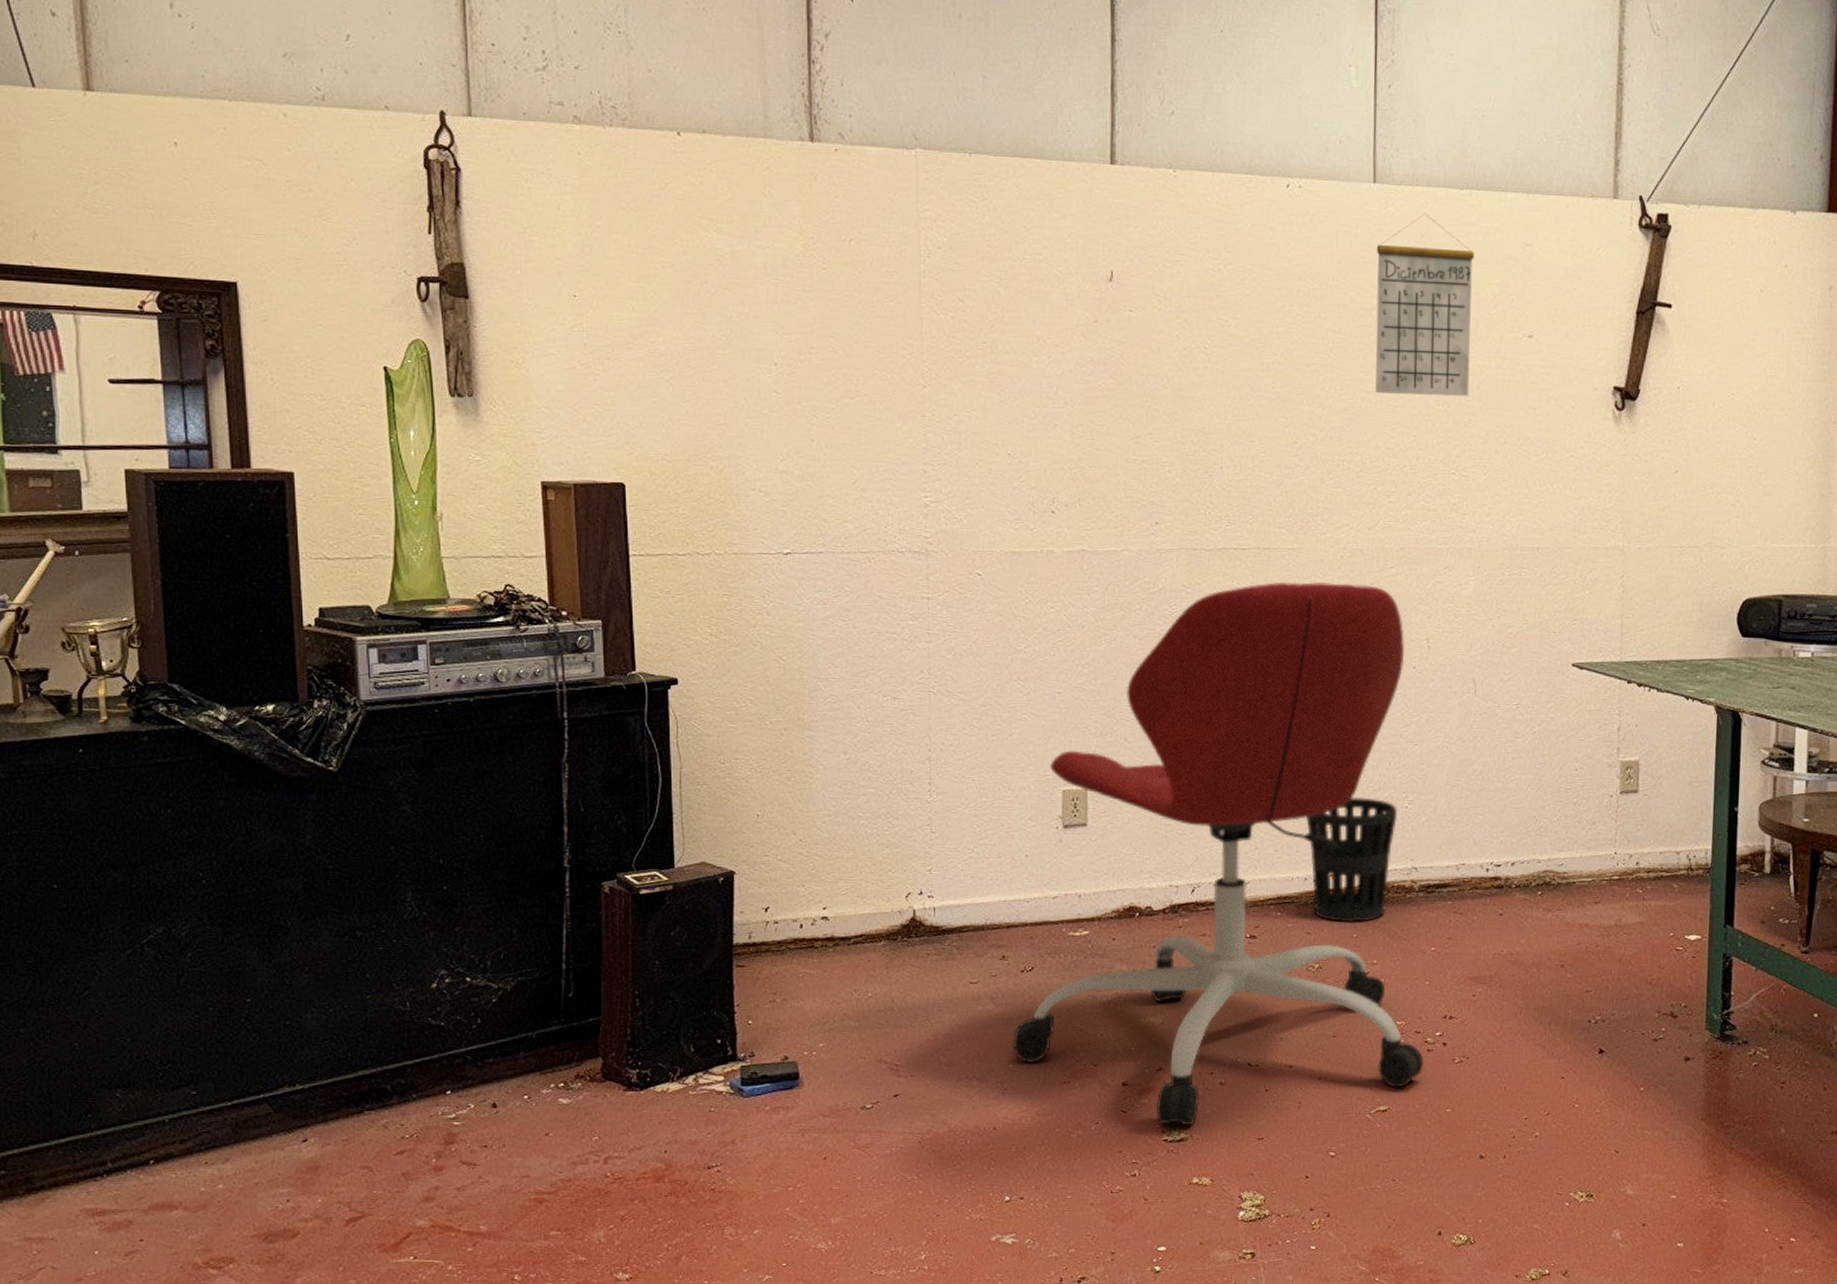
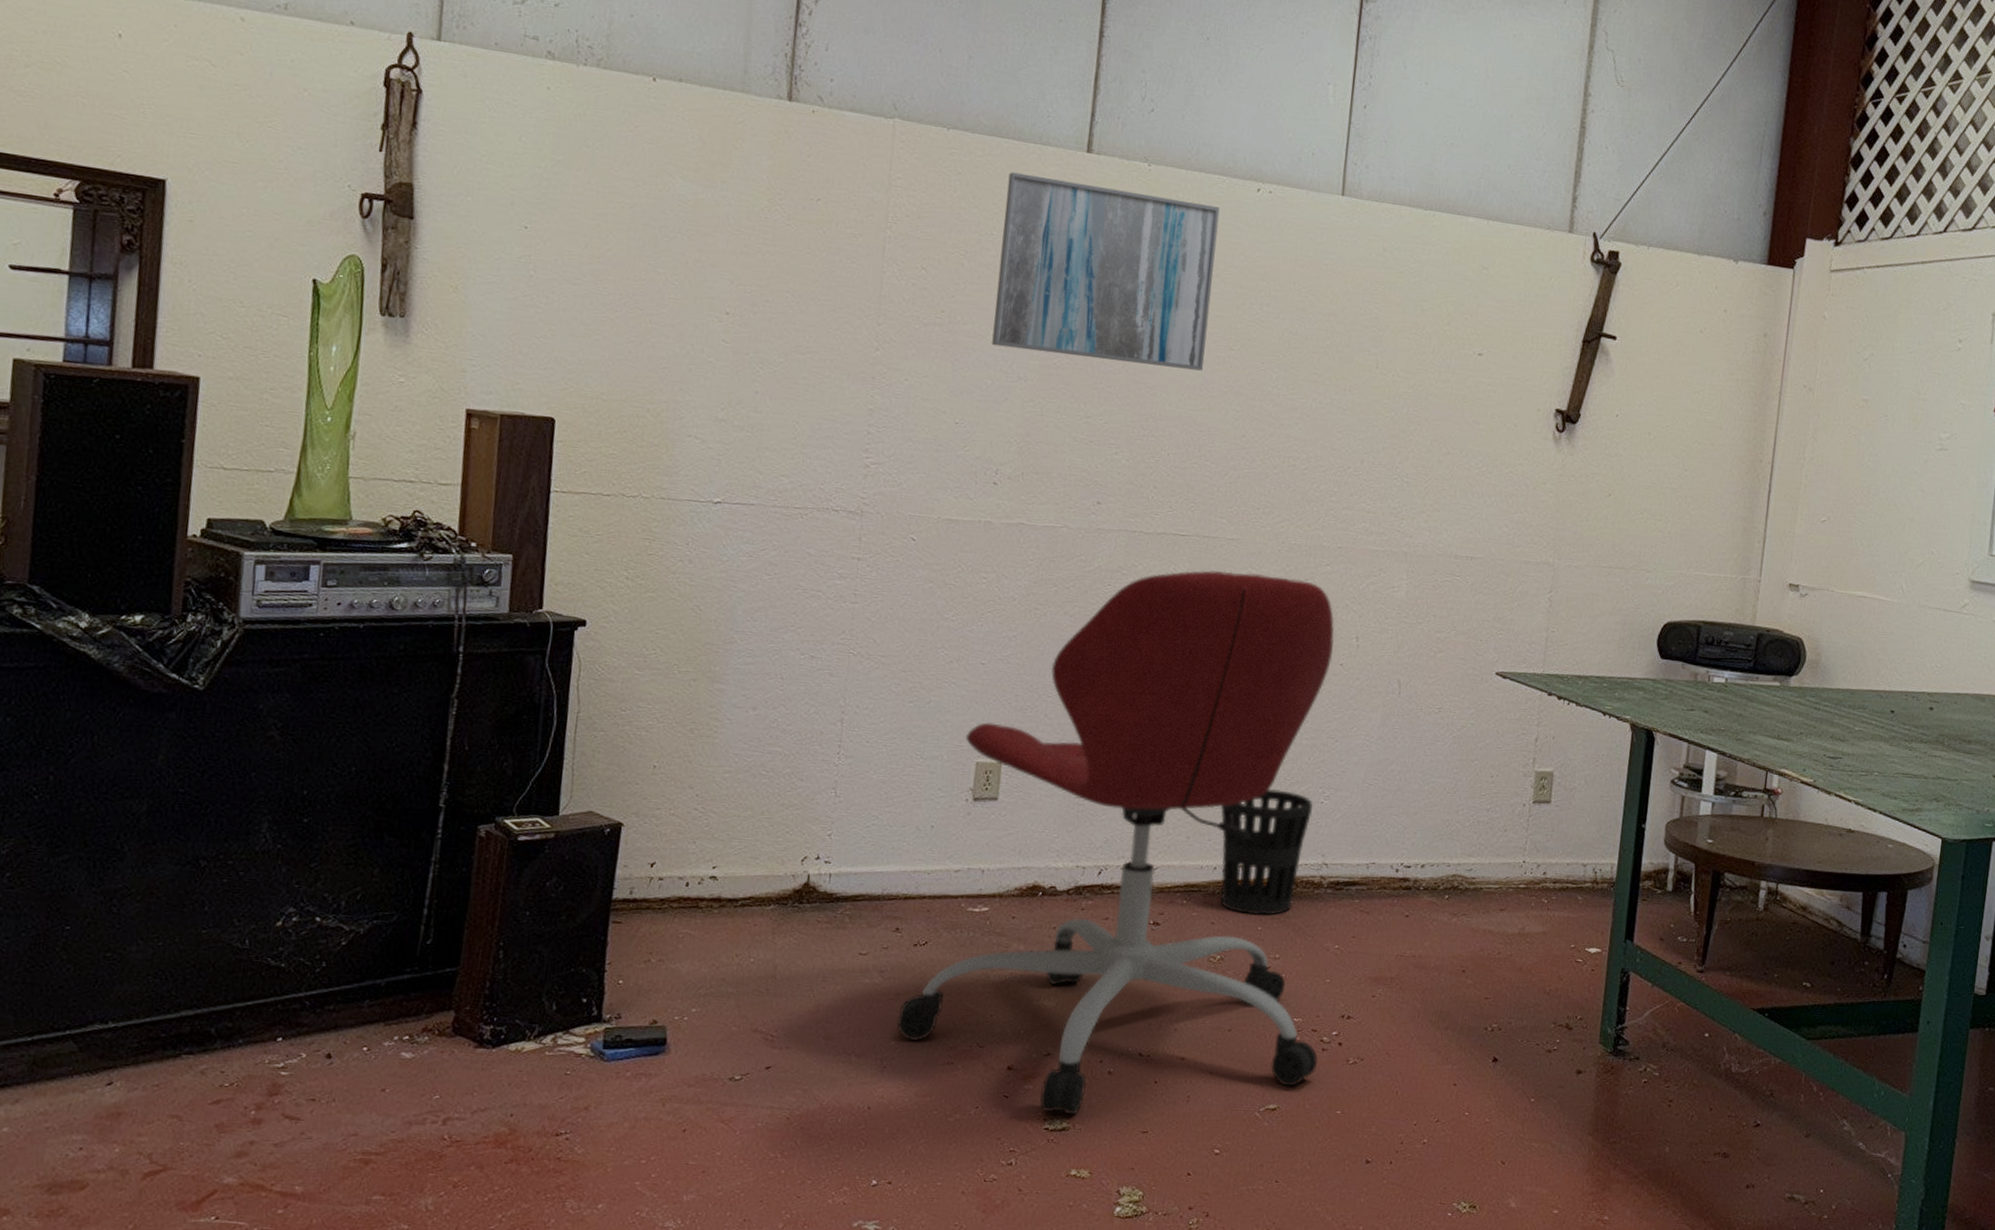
wall art: none [1034,192,1250,379] -> present [992,172,1220,371]
calendar: present [1375,213,1474,396] -> none [1326,228,1433,406]

